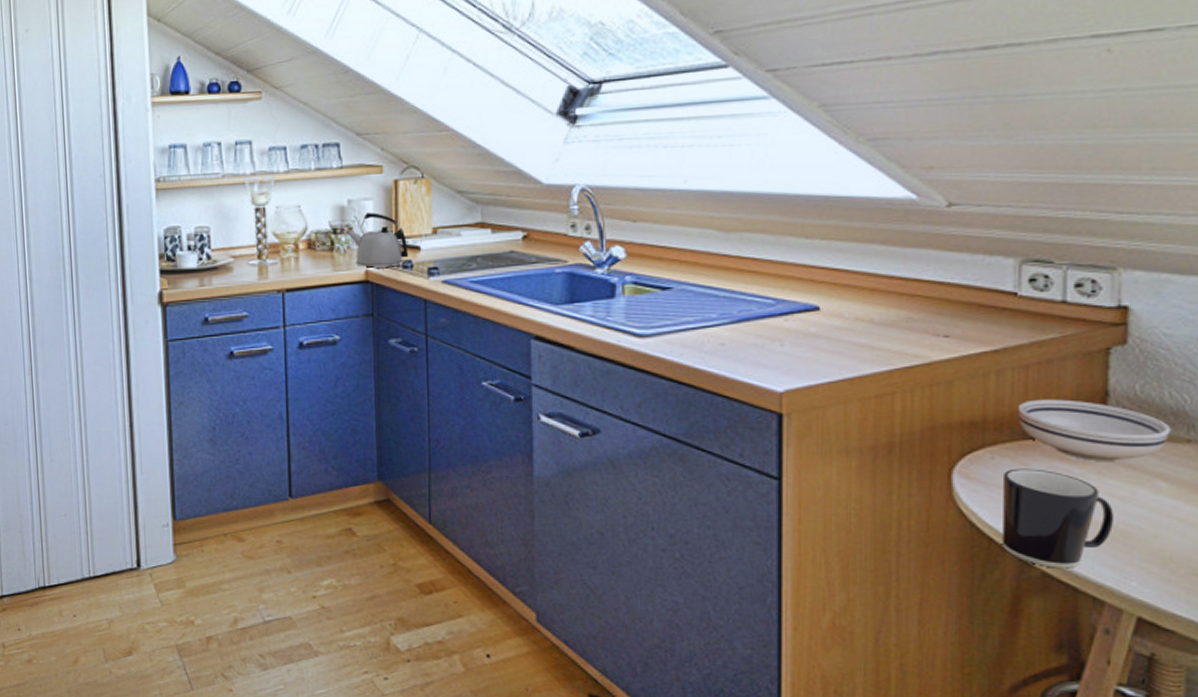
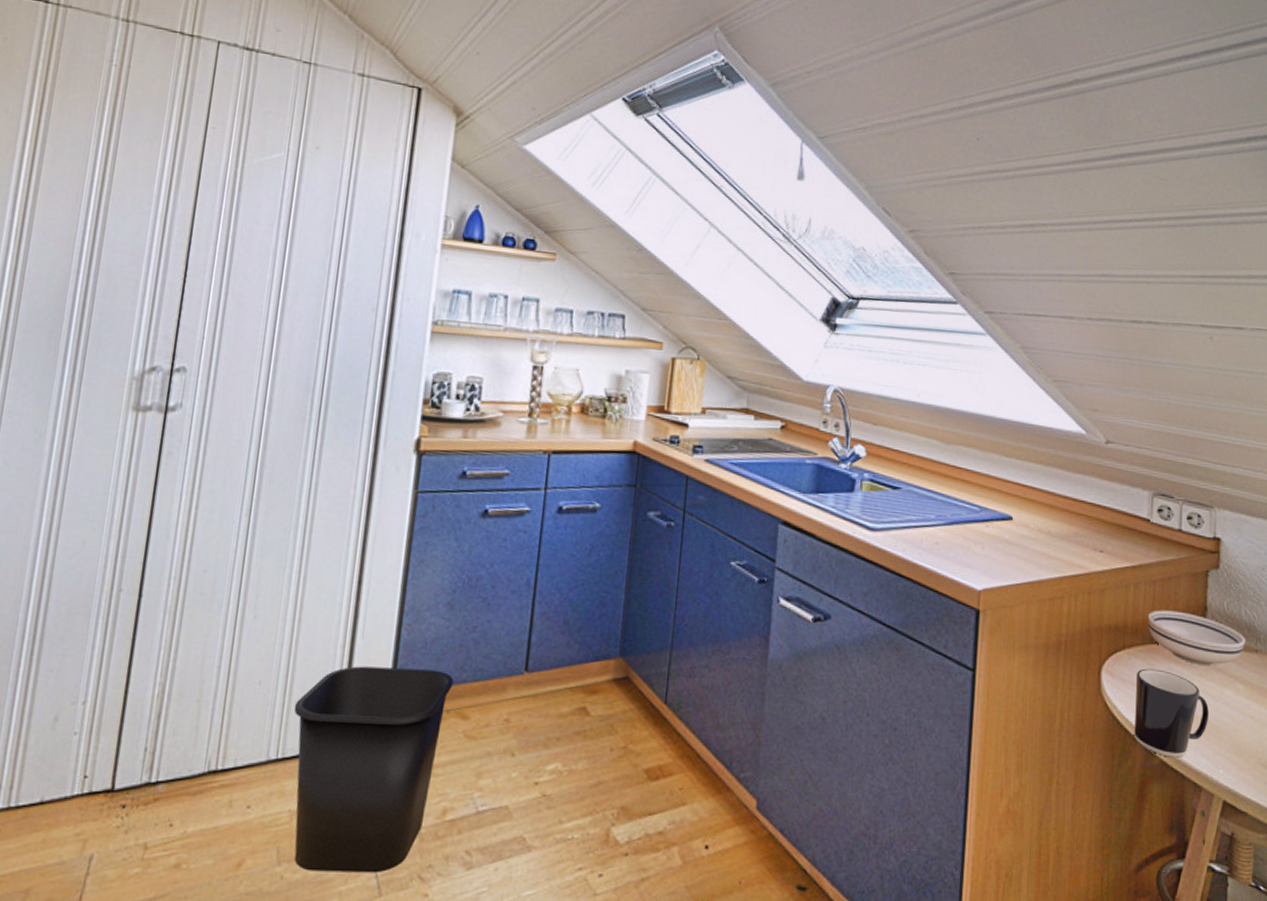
waste bin: none [96,498,226,671] -> present [293,666,454,873]
kettle: present [346,212,409,269] -> none [620,385,677,442]

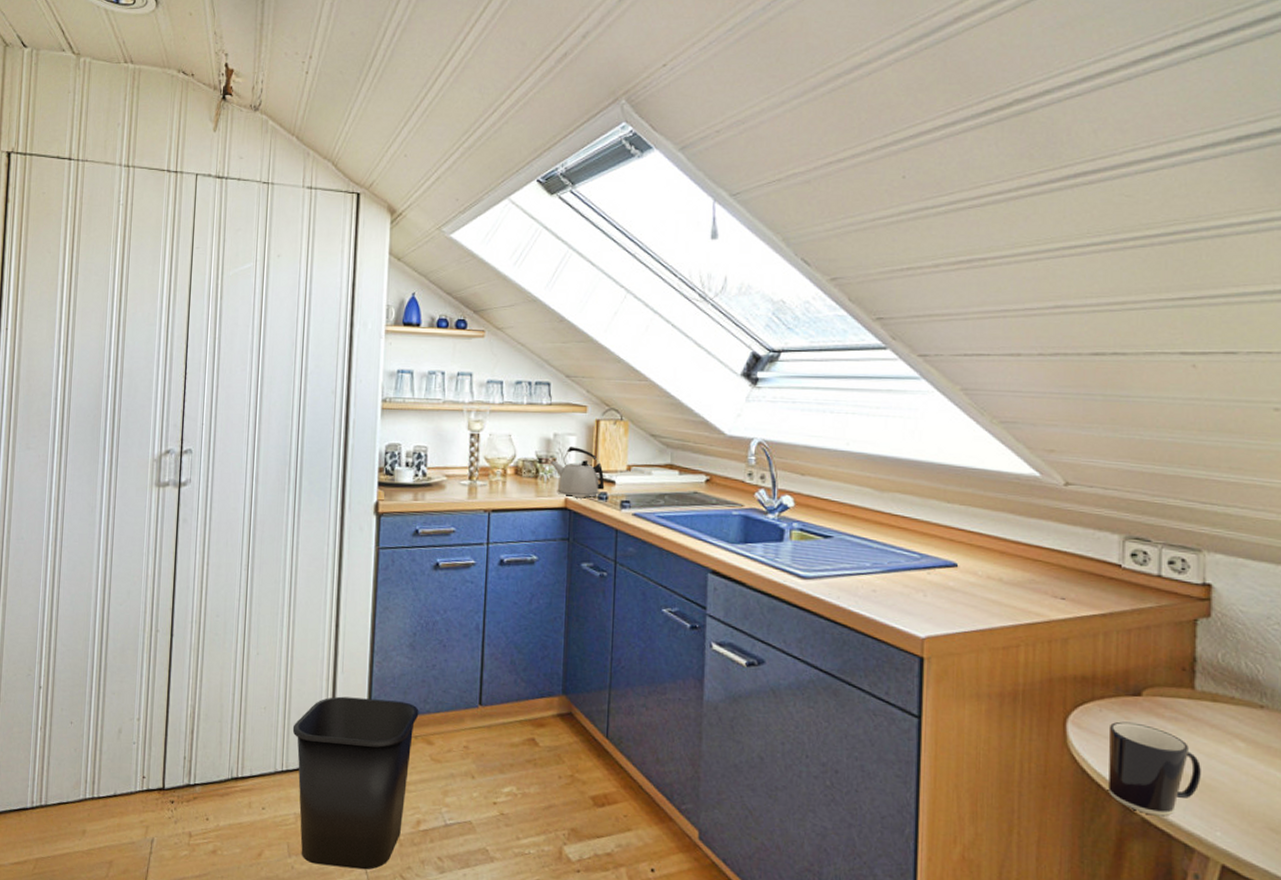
kettle: none [620,385,677,442] -> present [550,447,605,498]
bowl: present [1147,610,1246,665] -> none [1121,660,1247,720]

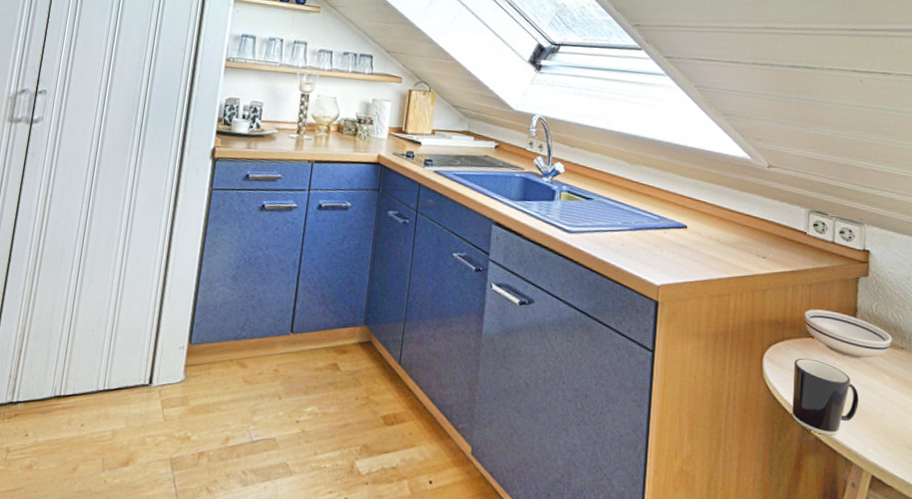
waste bin: present [292,696,419,870] -> none [114,321,236,483]
kettle: present [550,447,605,498] -> none [368,111,413,156]
bowl: none [1121,660,1247,720] -> present [804,309,892,358]

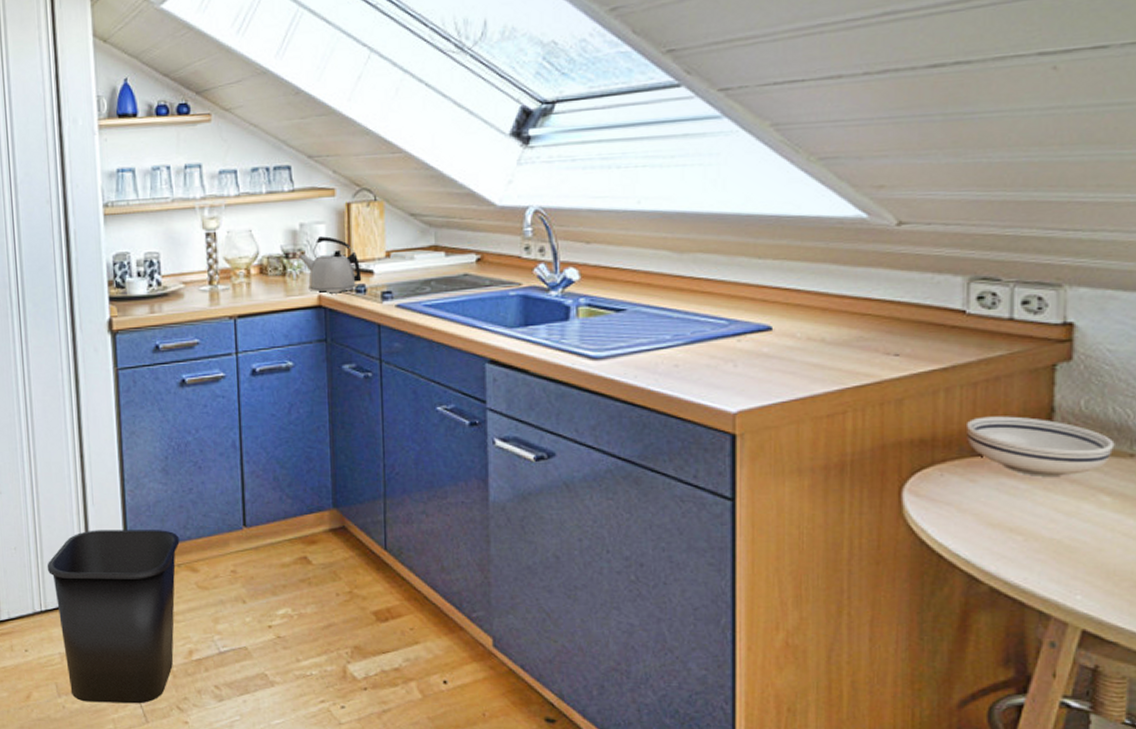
waste bin: none [114,321,236,483] -> present [47,530,180,704]
kettle: none [368,111,413,156] -> present [298,236,362,294]
mug: present [792,358,859,436] -> none [951,485,1059,584]

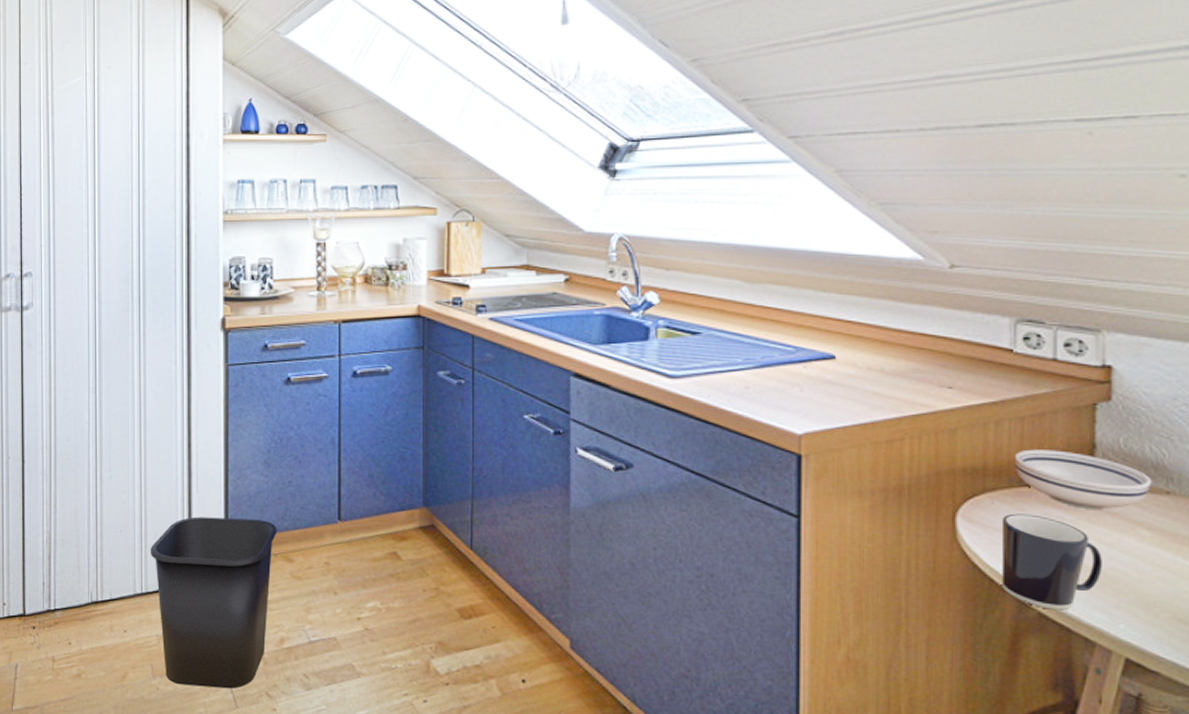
kettle: present [298,236,362,294] -> none [401,251,459,304]
mug: none [951,485,1059,584] -> present [1001,513,1102,610]

